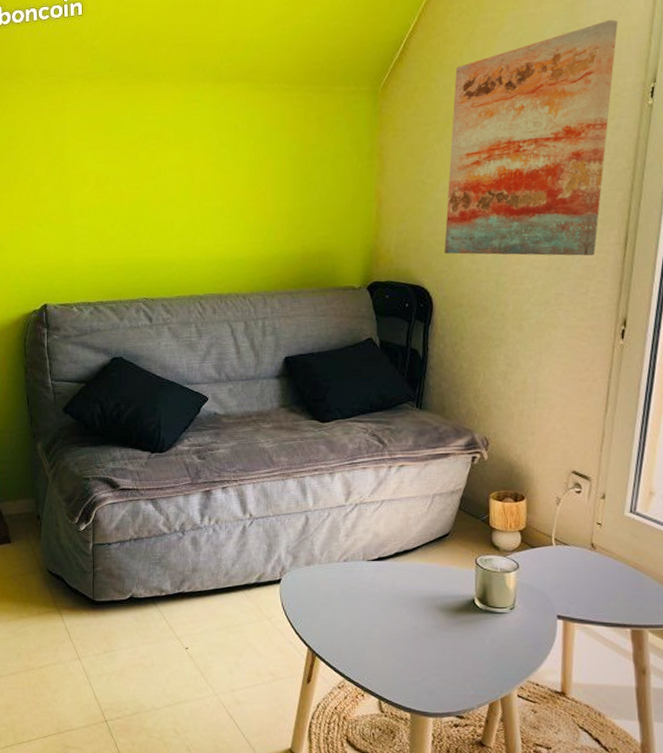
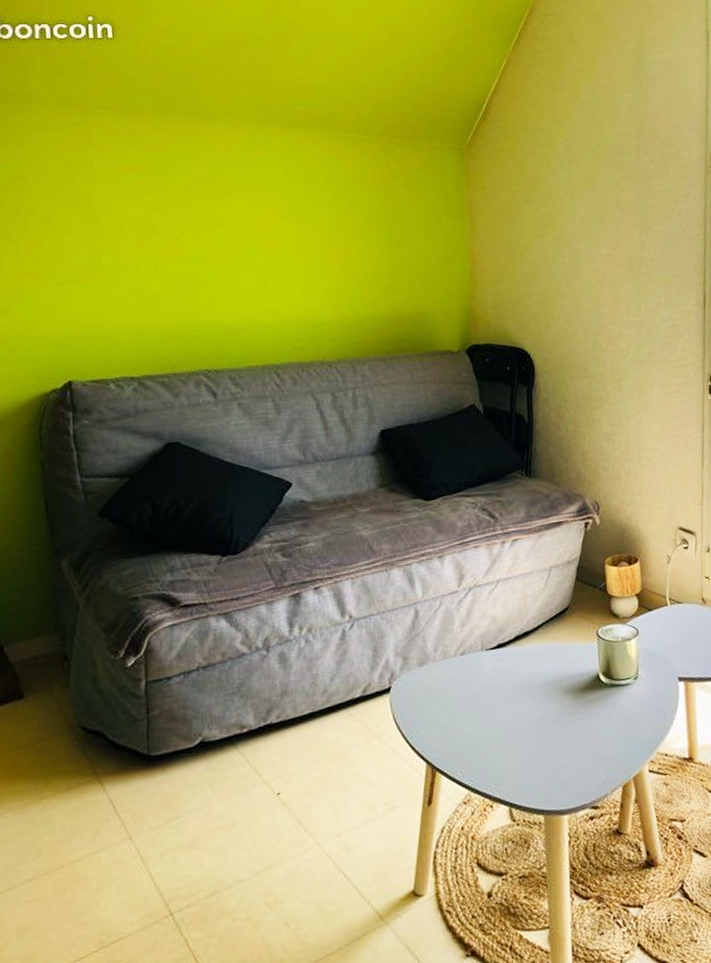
wall art: present [444,19,618,256] -> none [538,98,680,316]

